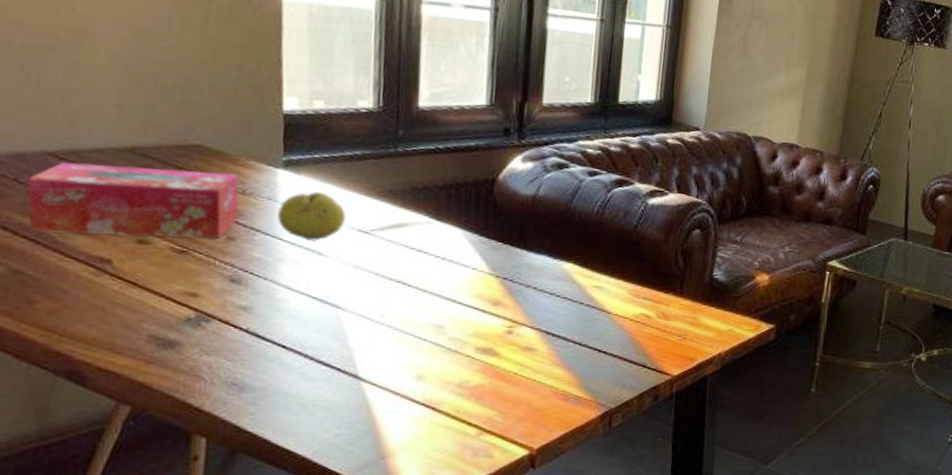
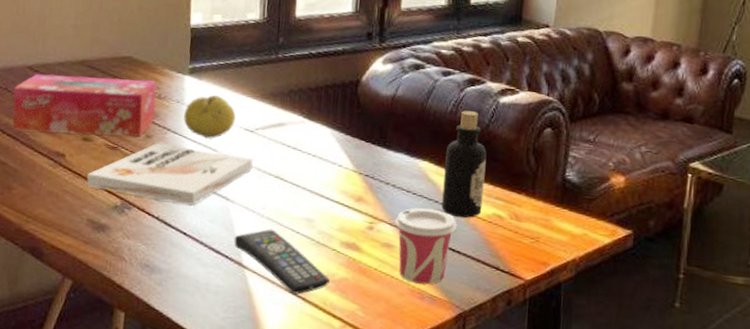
book: none [145,246,369,315] -> present [87,143,253,206]
remote control: none [347,337,465,404] -> present [234,229,331,295]
cup: none [536,310,603,386] -> present [395,208,457,285]
bottle: none [587,211,635,319] -> present [441,110,487,218]

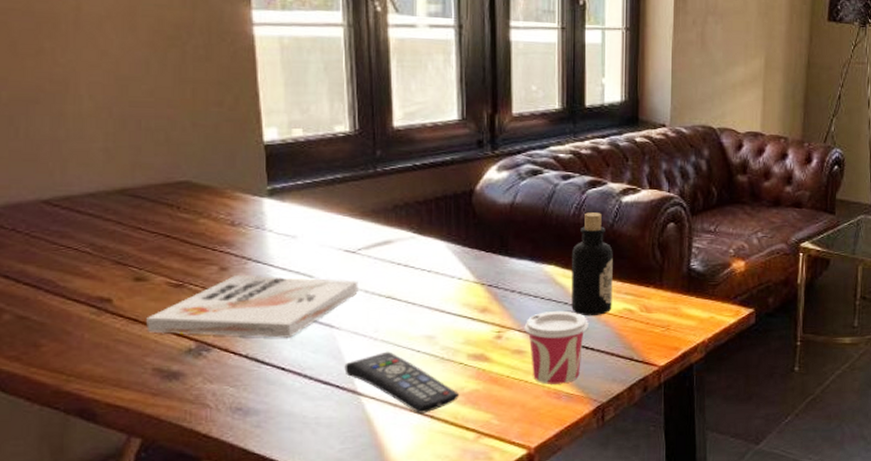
tissue box: present [13,73,156,137] -> none [26,206,229,278]
fruit: present [183,94,236,139] -> none [267,216,332,265]

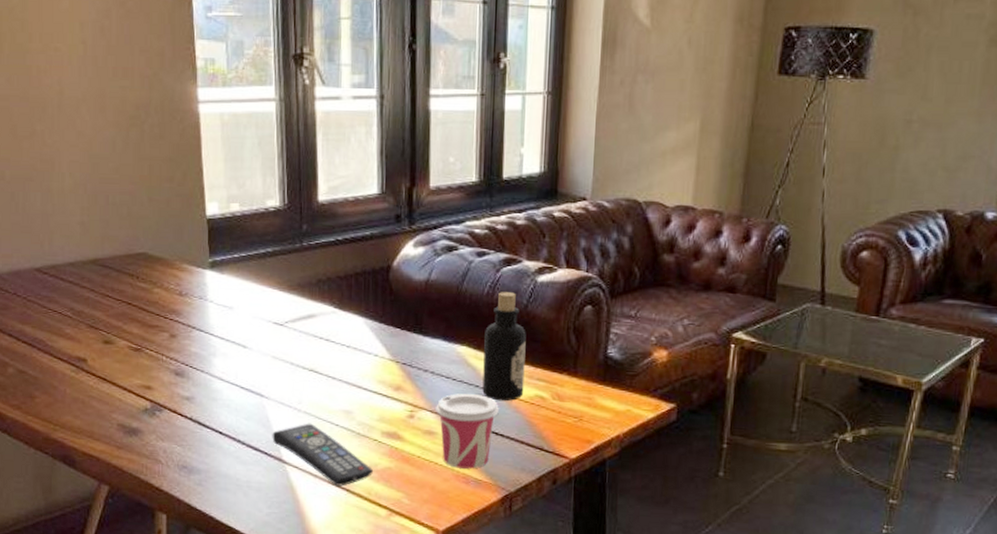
book: present [146,276,358,338] -> none [113,343,285,404]

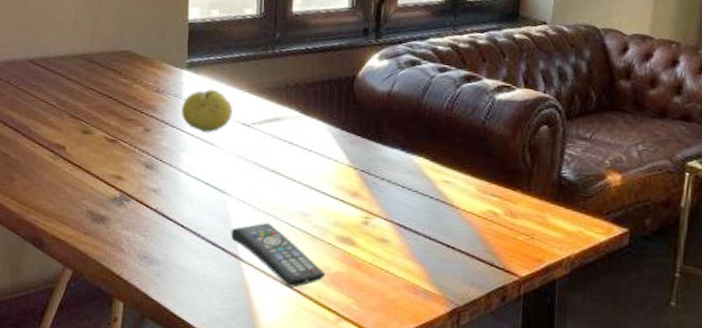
fruit: none [208,288,263,335] -> present [181,89,233,133]
cup: present [436,393,499,469] -> none [390,203,452,280]
bottle: present [482,292,526,402] -> none [436,107,483,215]

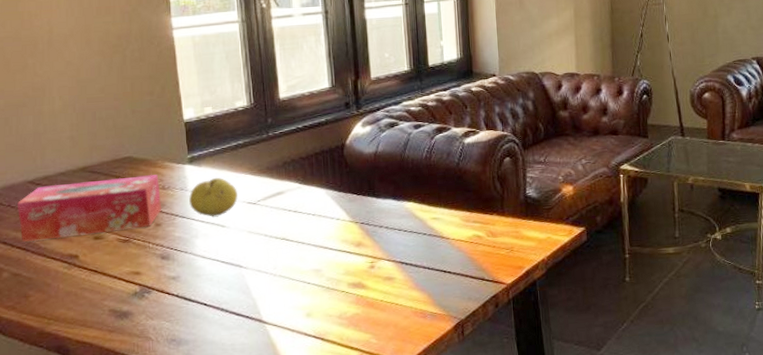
tissue box: none [14,67,155,130] -> present [18,175,161,242]
remote control: present [230,222,326,288] -> none [252,284,344,337]

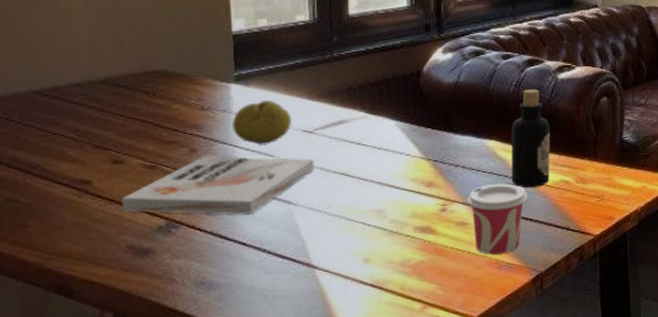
tissue box: present [18,175,161,242] -> none [18,93,198,163]
book: none [103,227,259,281] -> present [122,156,315,215]
cup: none [392,240,445,306] -> present [467,183,527,255]
bottle: none [427,154,463,244] -> present [511,89,550,188]

